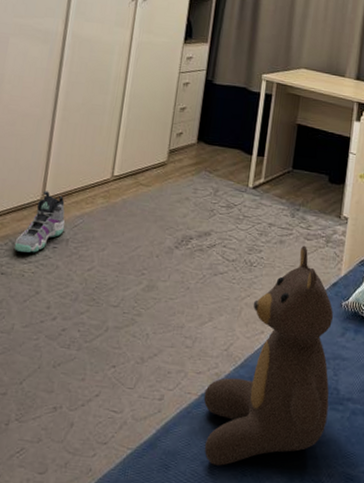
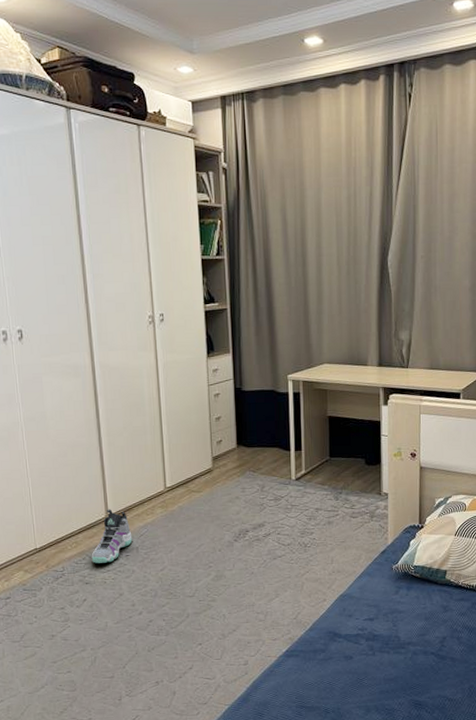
teddy bear: present [203,245,334,466] -> none [282,523,392,708]

